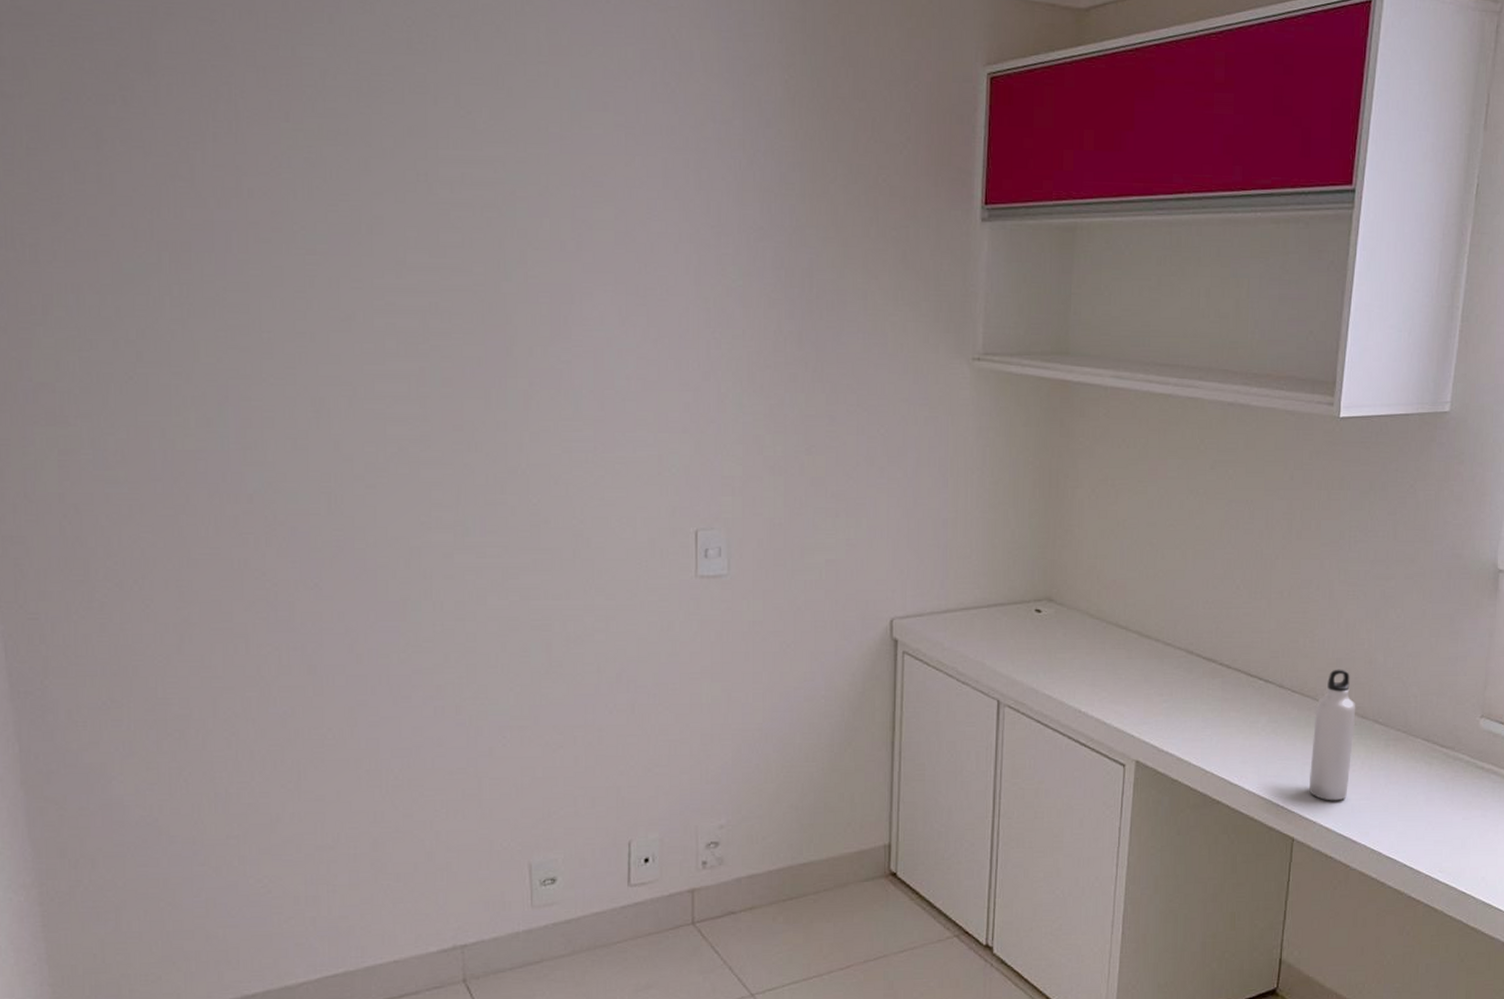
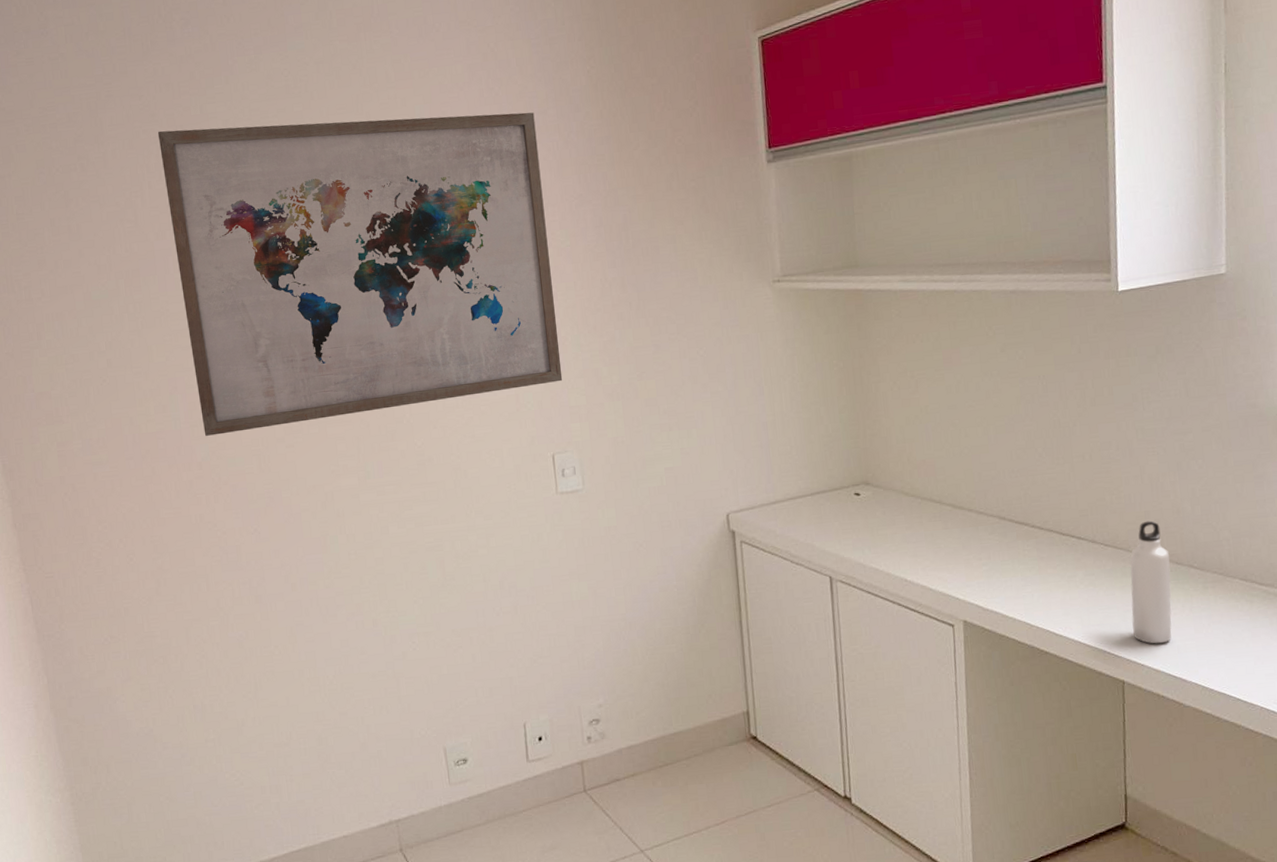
wall art: none [231,69,717,463] -> present [157,112,563,436]

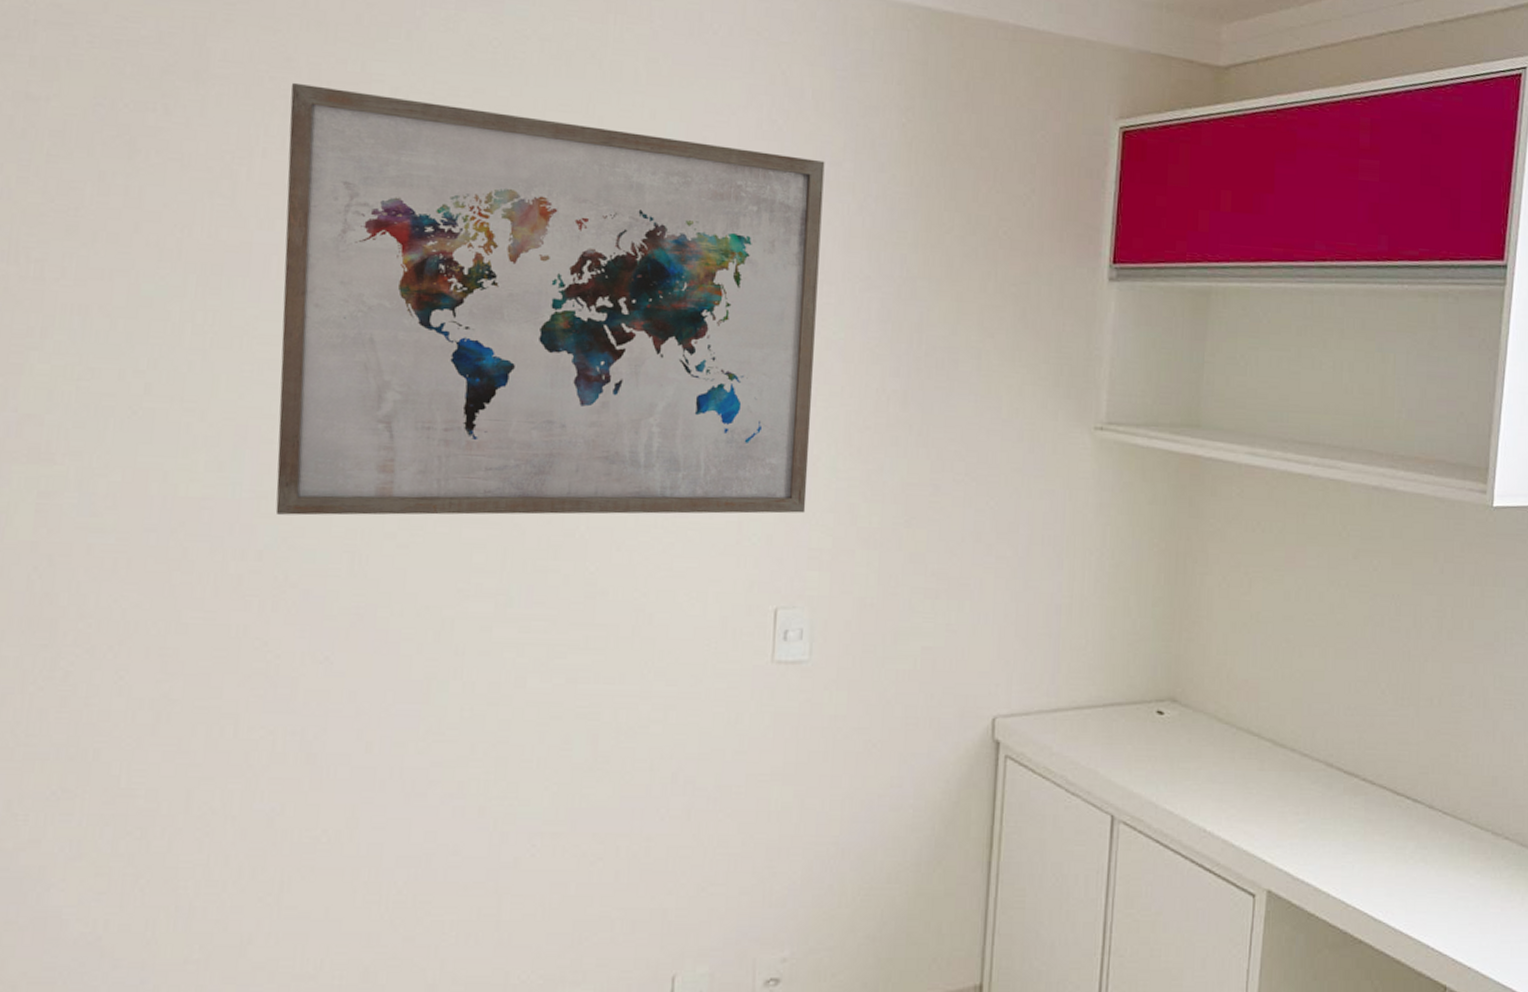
water bottle: present [1130,520,1172,644] -> none [1462,788,1515,943]

